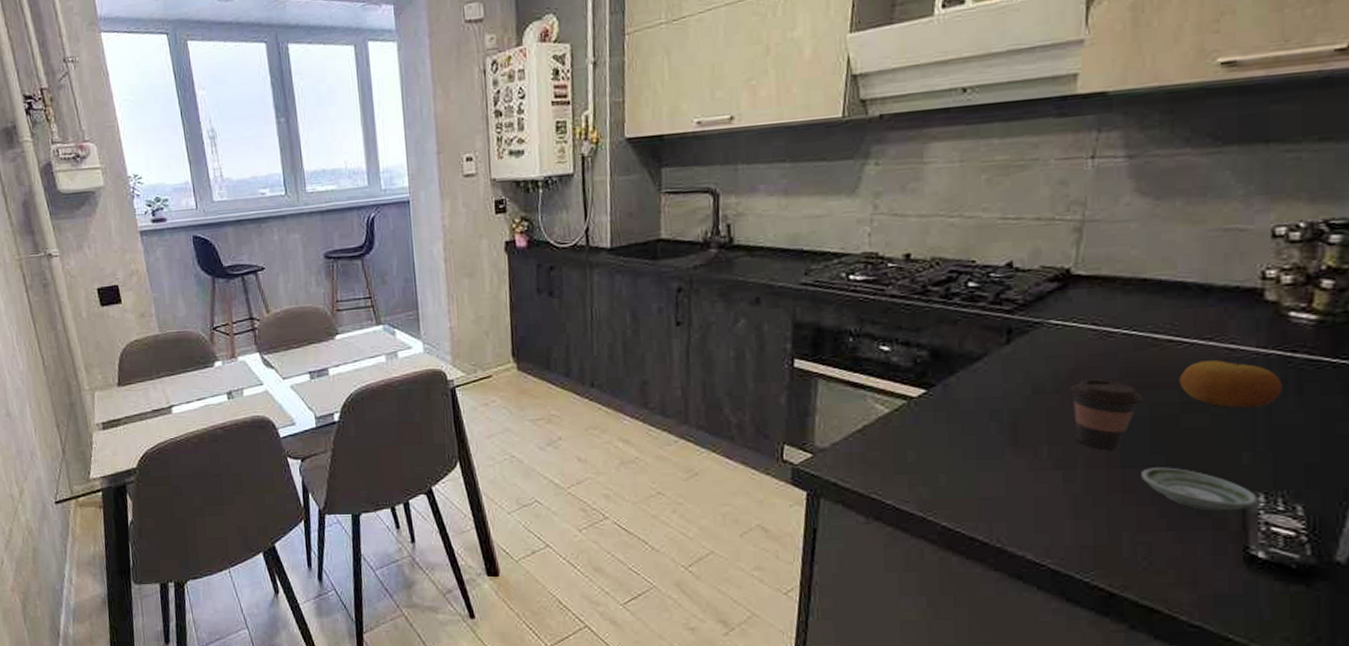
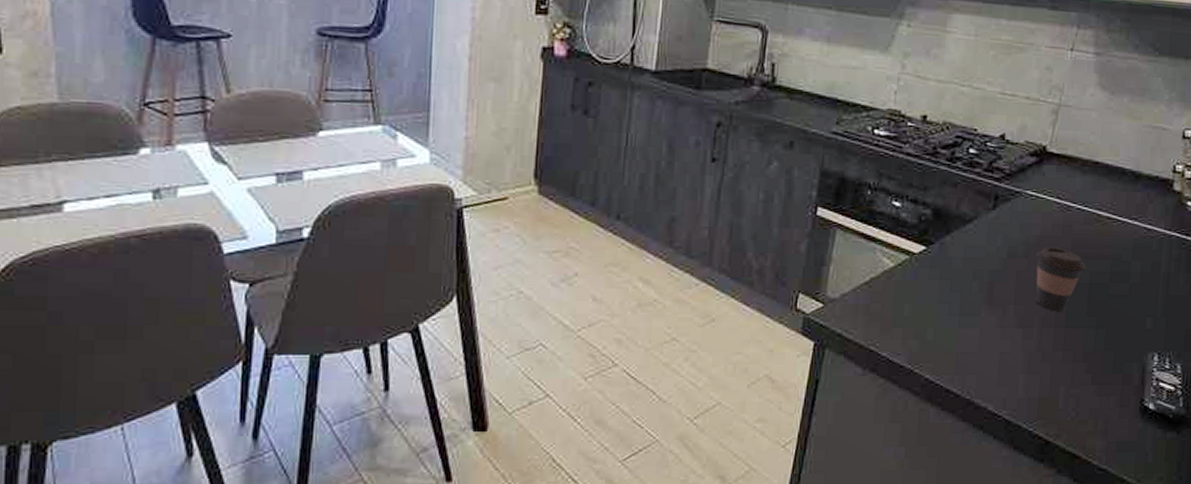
saucer: present [1141,467,1258,511] -> none [1078,329,1154,368]
fruit: present [1179,360,1282,408] -> none [1111,238,1178,280]

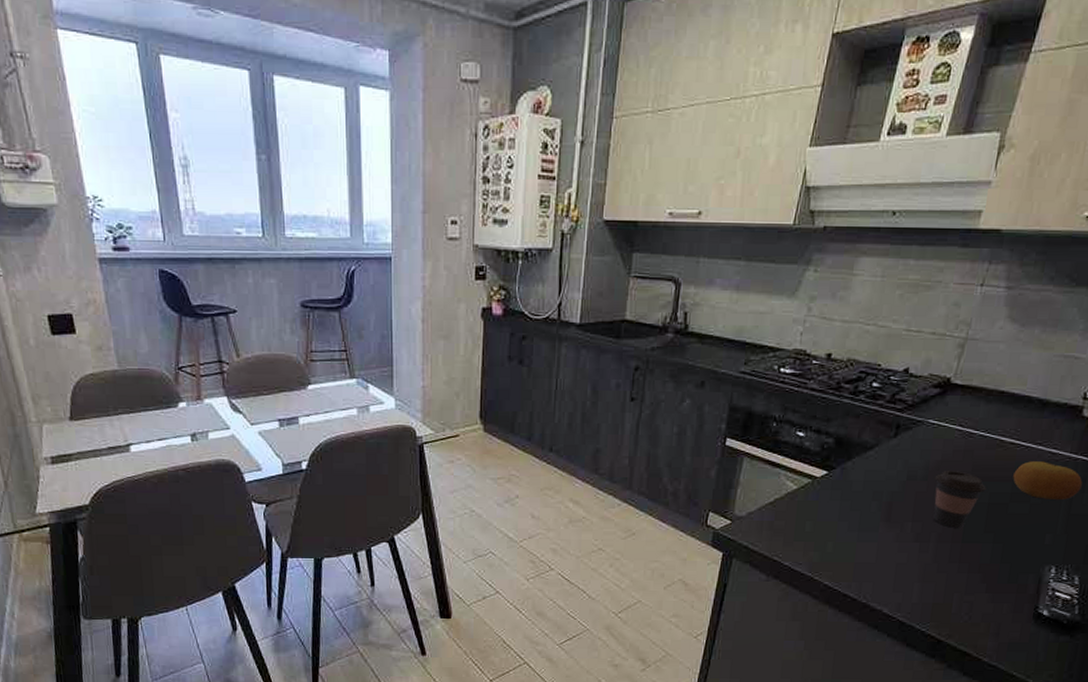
fruit: none [1111,238,1178,280] -> present [1013,461,1082,500]

